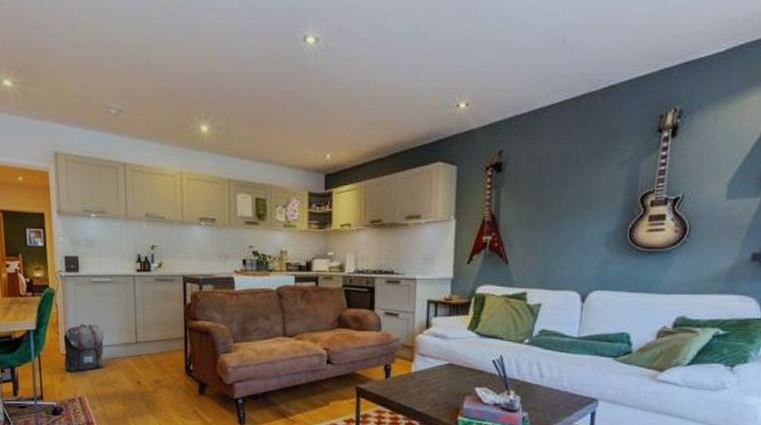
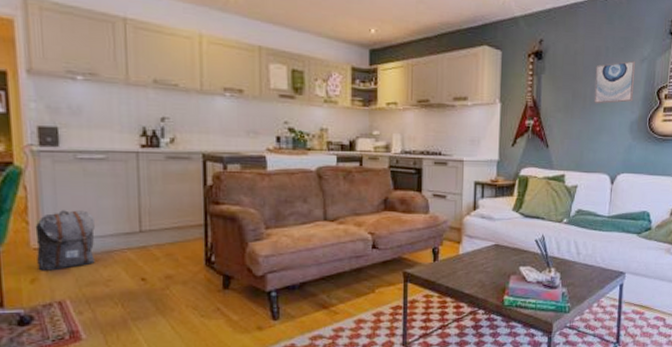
wall art: none [561,165,614,216] -> present [594,60,636,104]

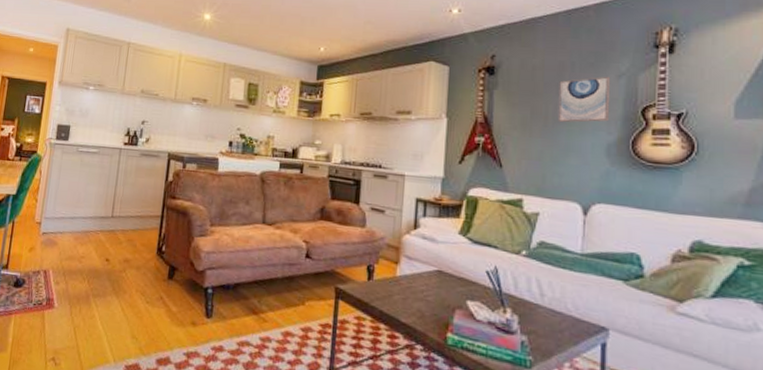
backpack: present [35,210,95,271] -> none [36,192,81,243]

